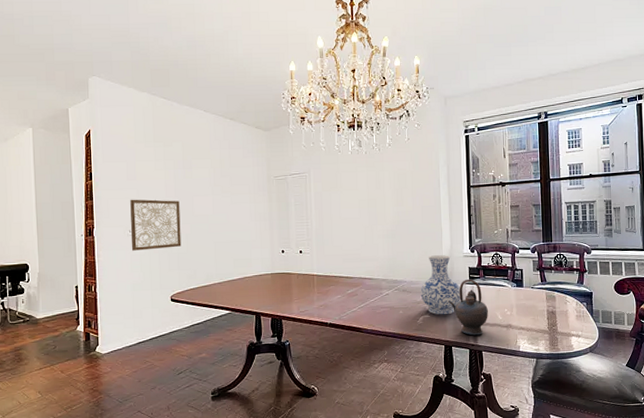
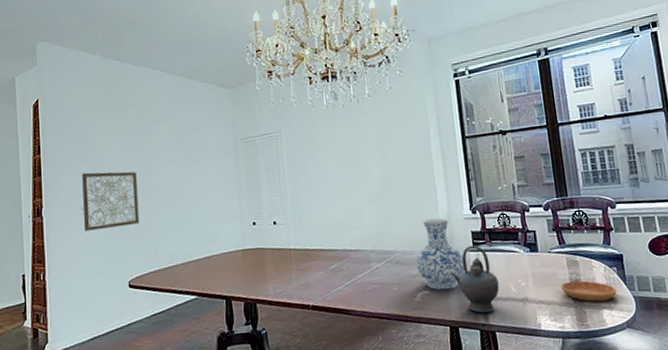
saucer: none [539,312,584,331] -> present [560,280,617,302]

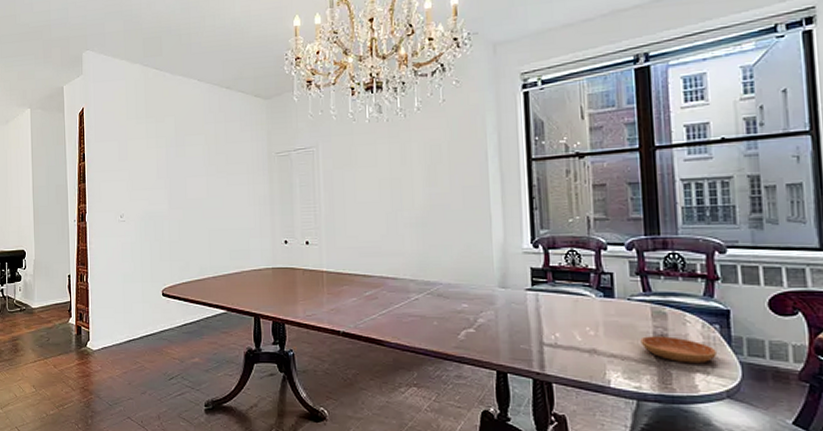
wall art: present [82,171,140,231] -> none [122,181,174,238]
vase: present [416,218,465,290] -> none [461,250,520,330]
teapot: present [450,245,499,313] -> none [501,284,561,361]

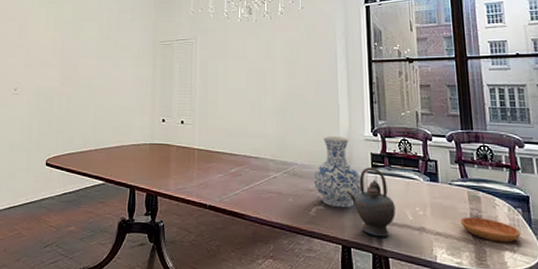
vase: none [461,250,520,330] -> present [313,136,362,208]
teapot: none [501,284,561,361] -> present [346,167,395,237]

